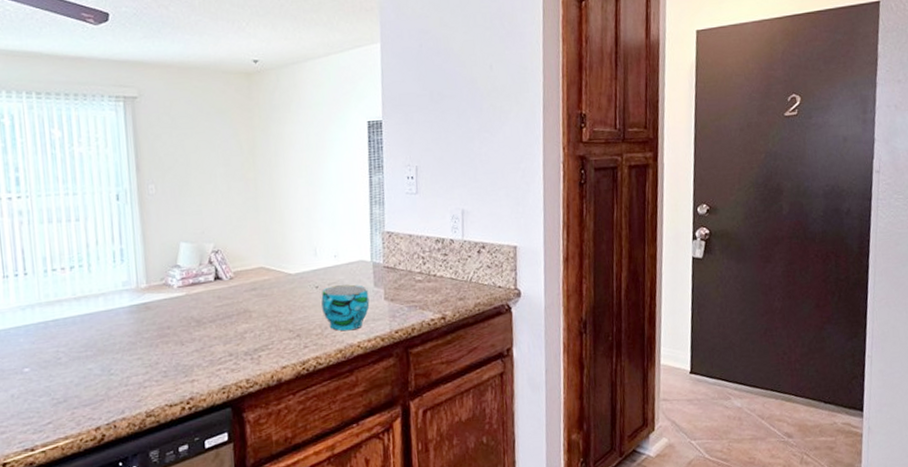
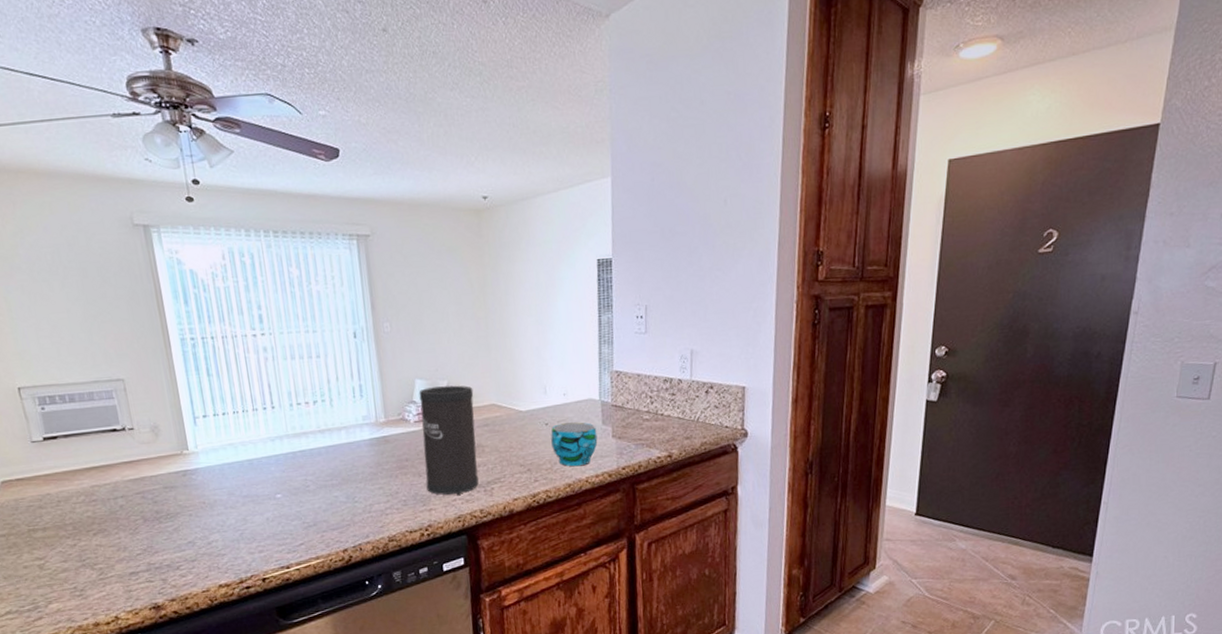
speaker: none [183,248,245,365] -> present [419,385,479,496]

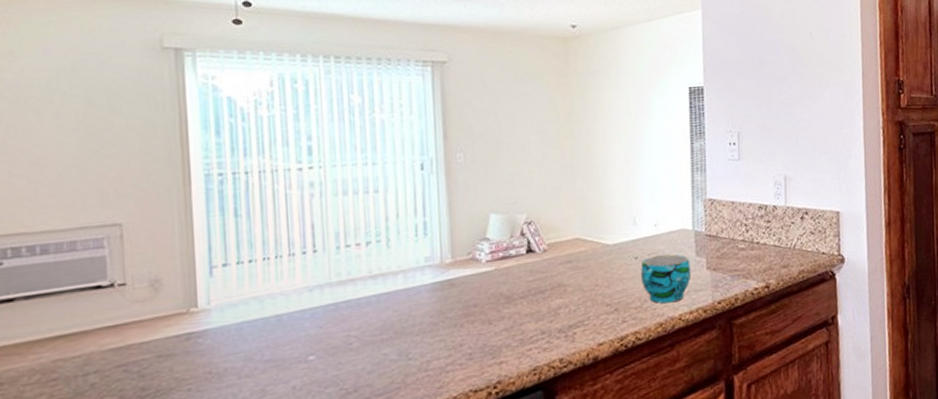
speaker: present [419,385,479,496] -> none [493,219,559,345]

